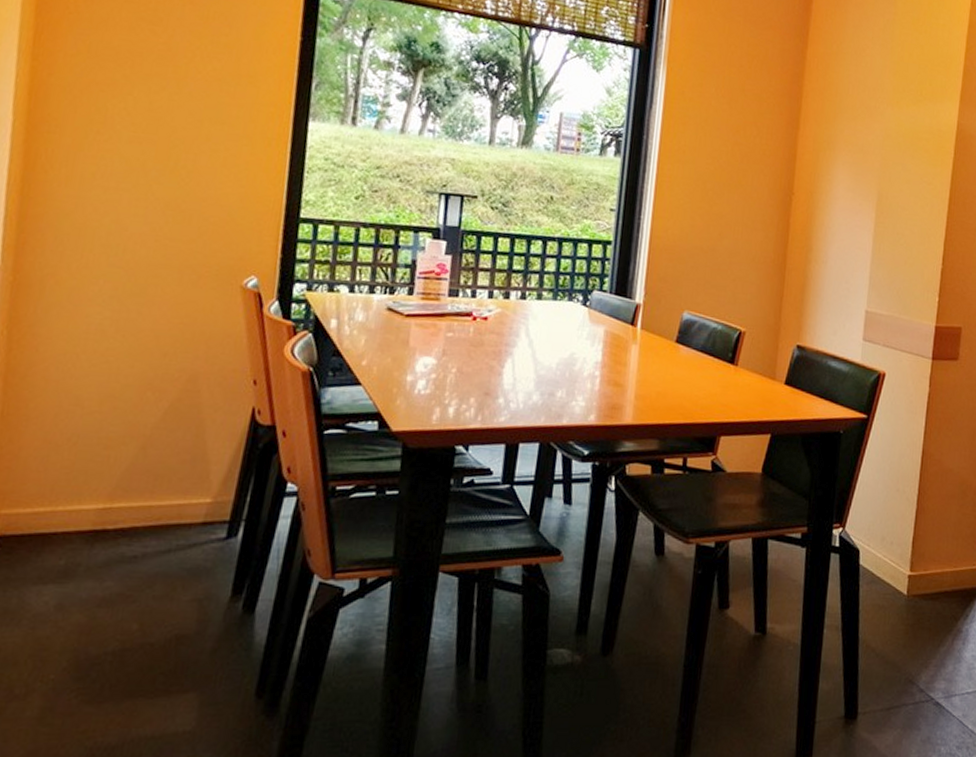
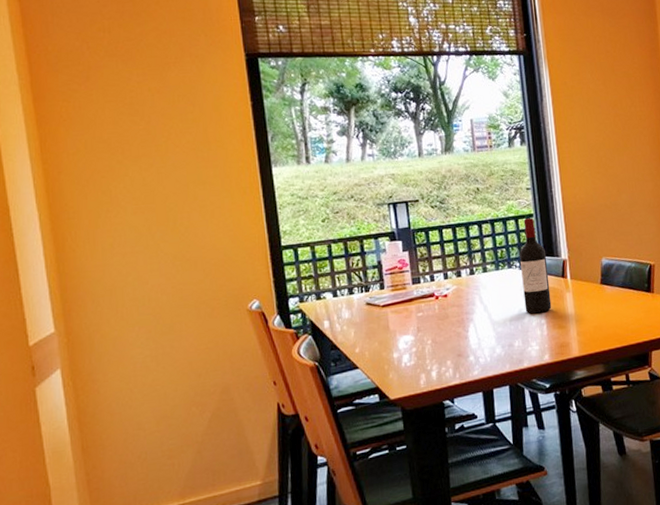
wine bottle: none [578,245,618,363] -> present [519,218,552,314]

